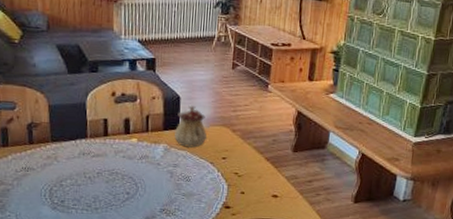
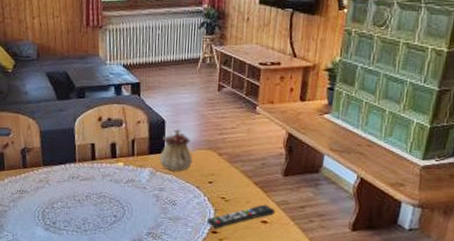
remote control: none [220,179,286,204] -> present [207,204,276,229]

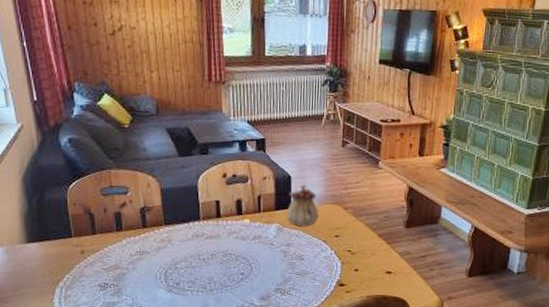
remote control: present [207,204,276,229] -> none [334,255,399,282]

